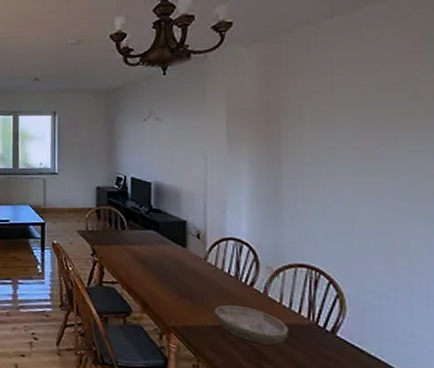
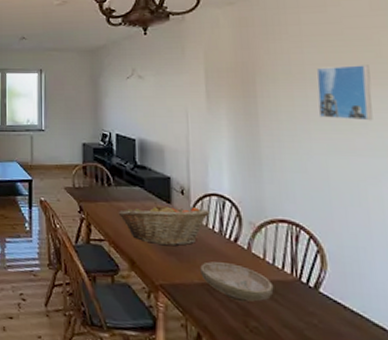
fruit basket: none [131,246,226,289] -> present [118,203,210,246]
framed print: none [346,105,406,164] -> present [316,65,373,121]

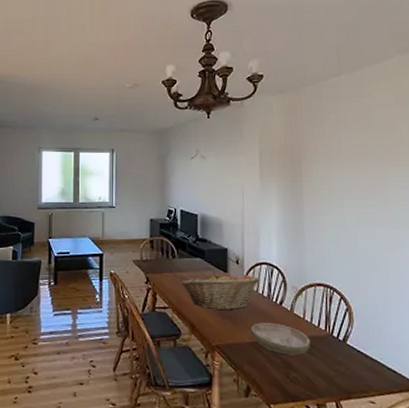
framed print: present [316,65,373,121] -> none [350,149,394,197]

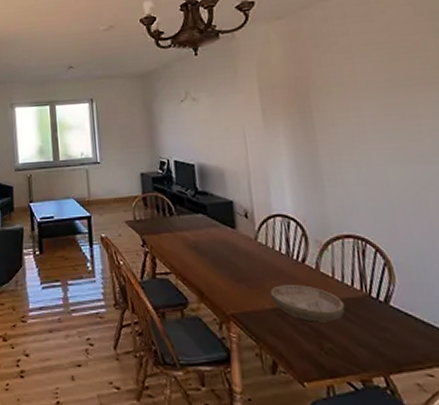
fruit basket: present [181,272,260,311] -> none [182,229,276,273]

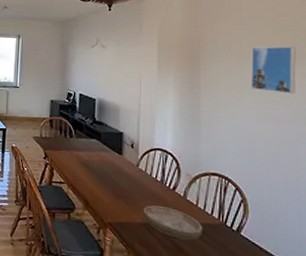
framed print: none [368,71,427,128] -> present [250,46,296,94]

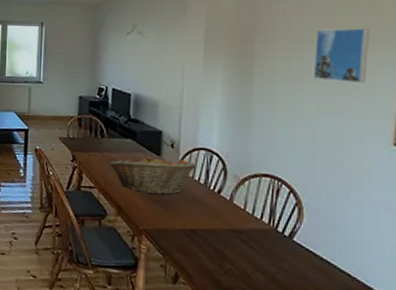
fruit basket: none [77,153,154,191] -> present [109,154,197,195]
bowl: present [143,205,203,241] -> none [183,210,251,248]

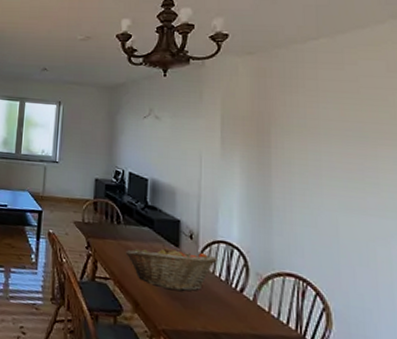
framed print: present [313,28,369,84] -> none [330,123,385,181]

